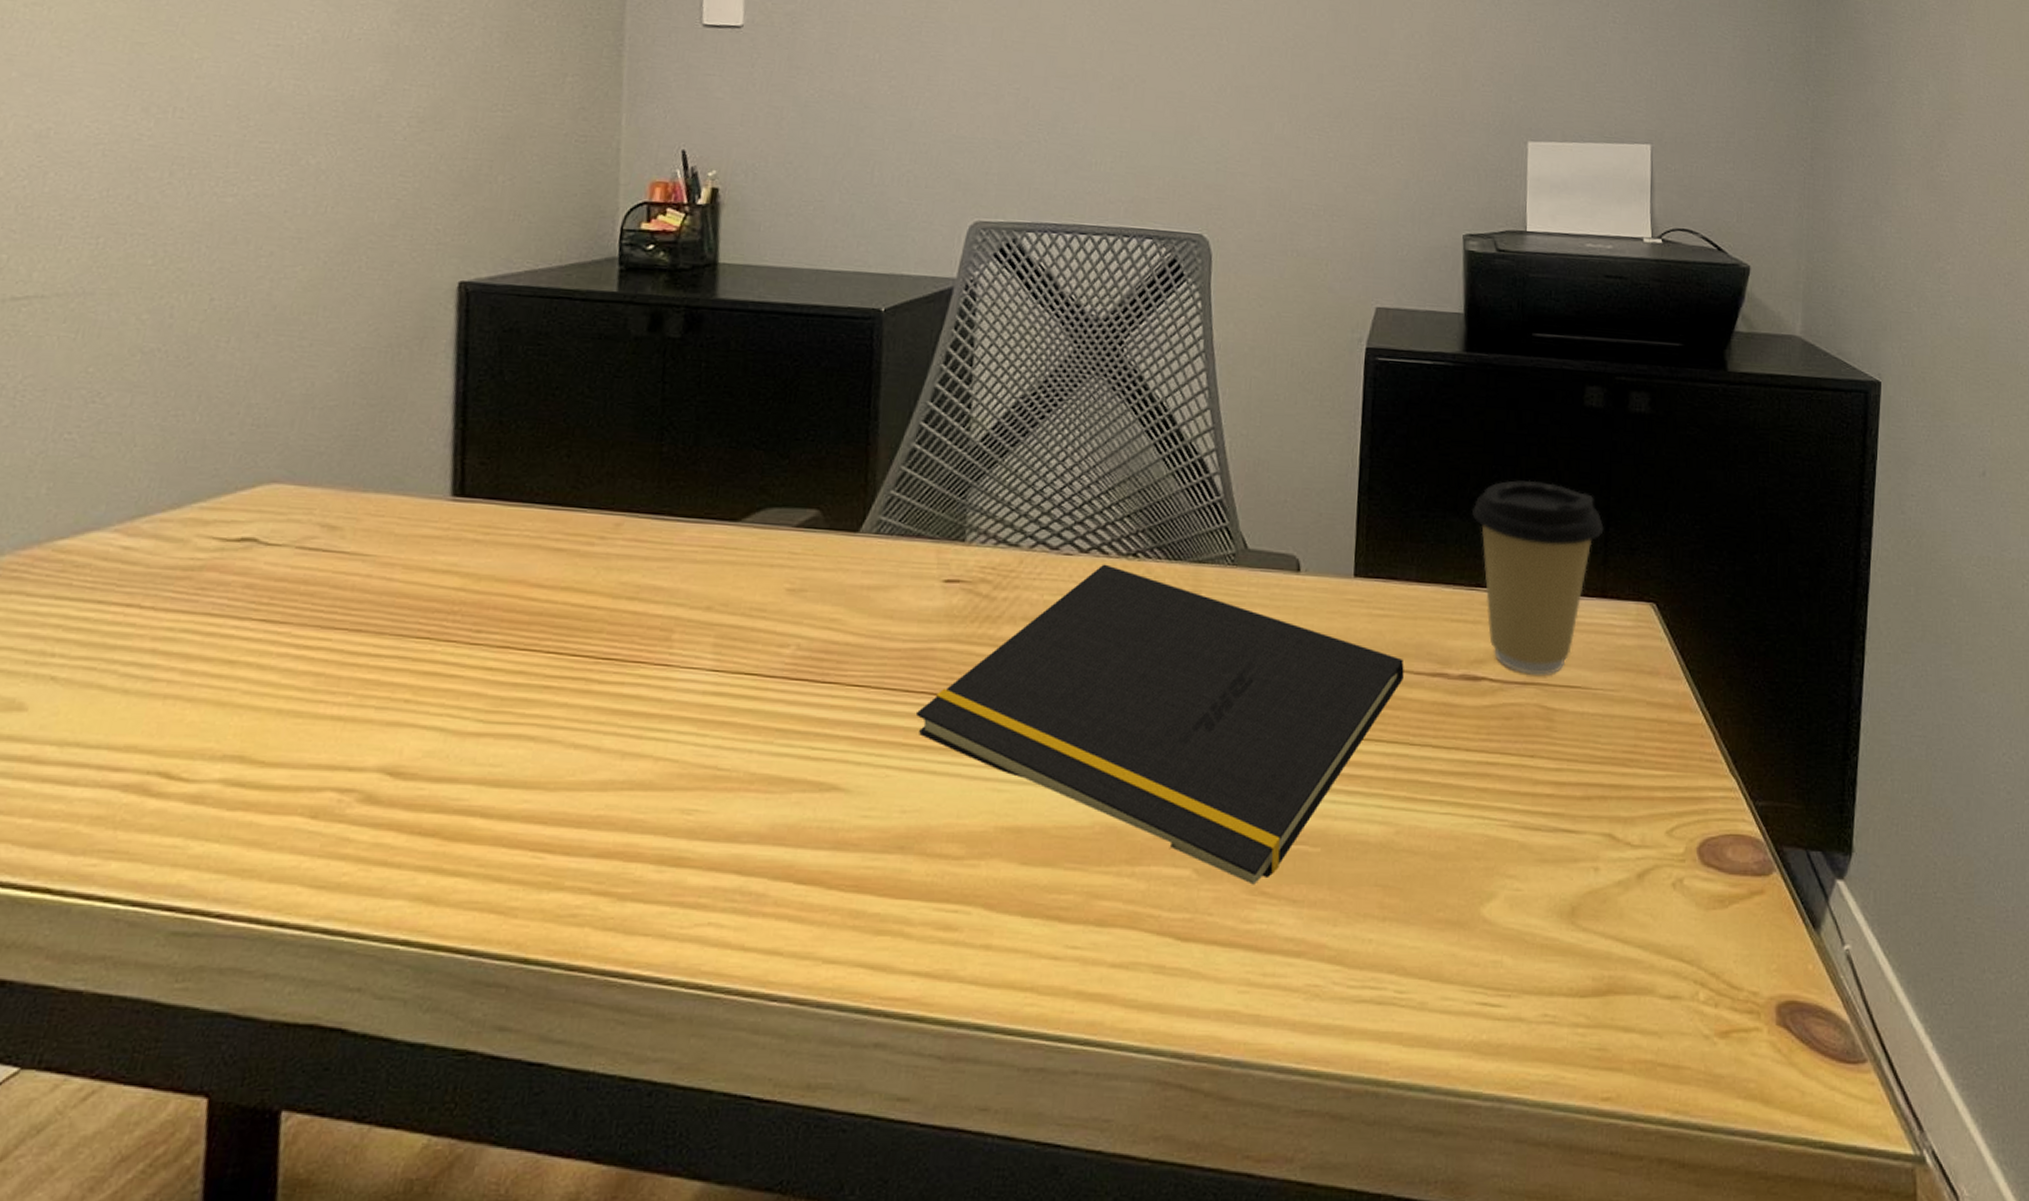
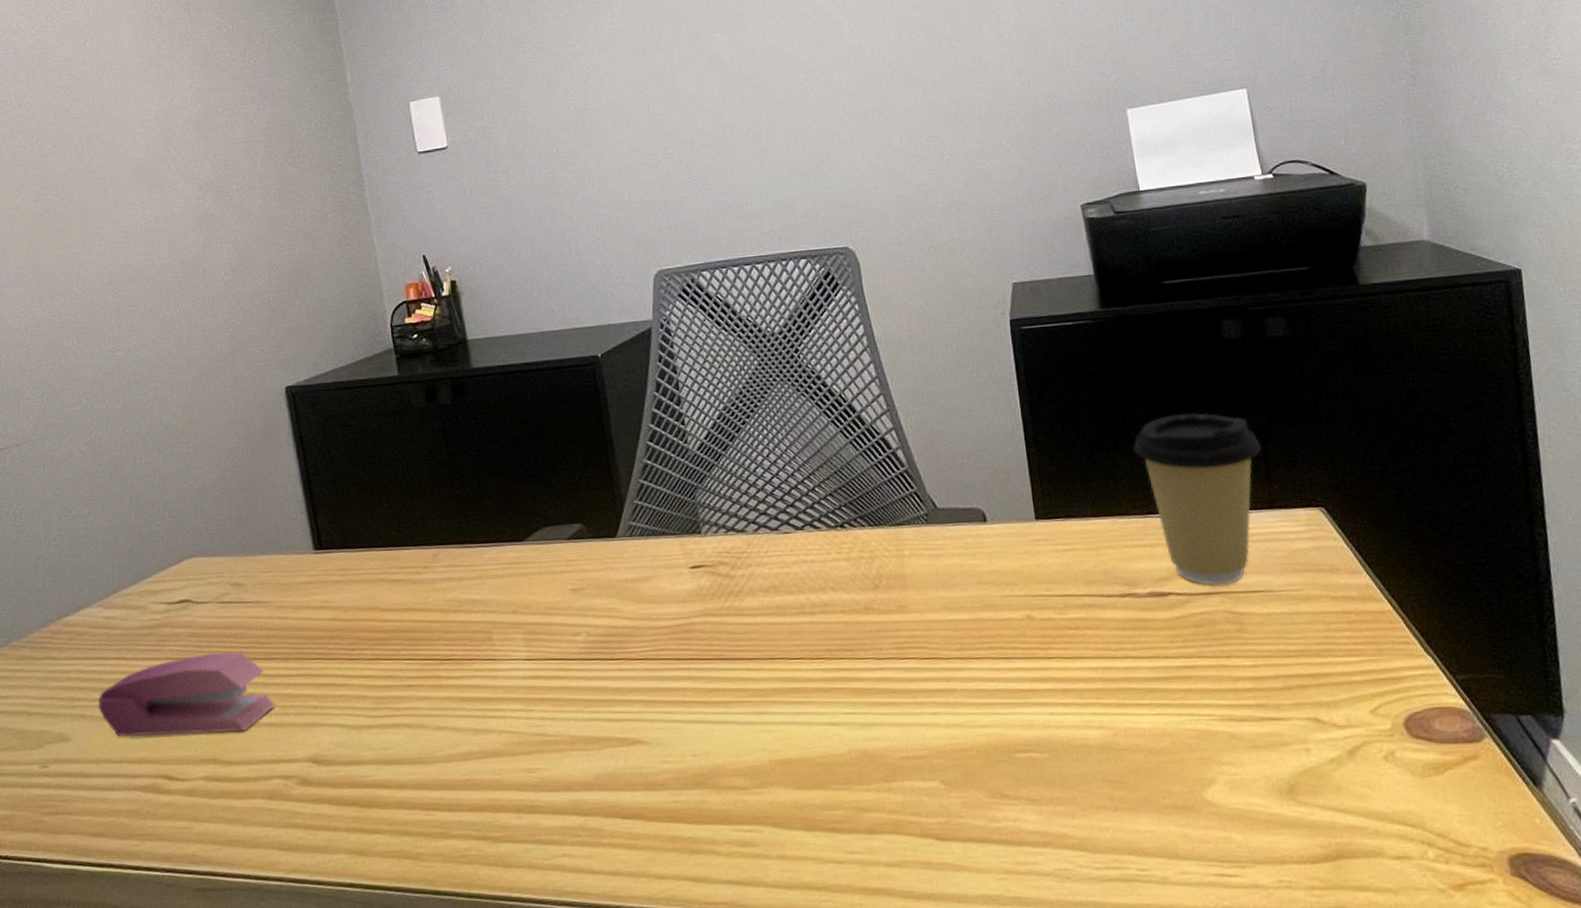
stapler: none [80,612,350,724] -> present [98,651,275,737]
notepad: present [915,564,1404,885] -> none [688,537,1096,790]

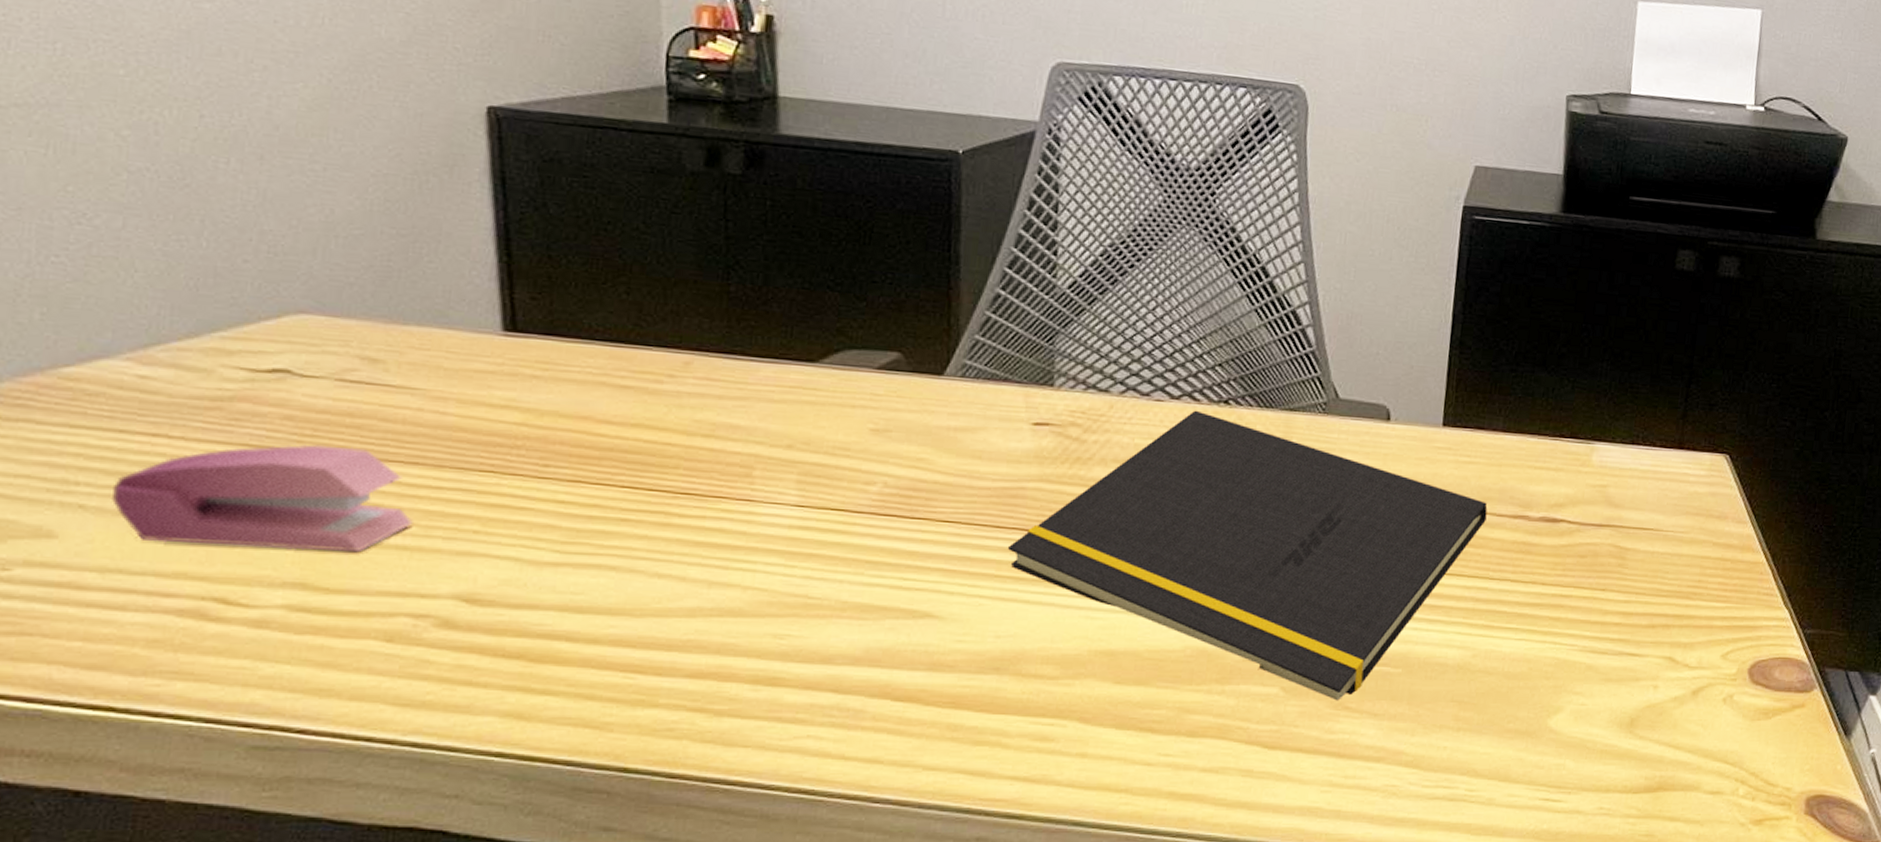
notepad: none [688,537,1096,790] -> present [1007,410,1488,701]
coffee cup: present [1132,413,1262,585] -> none [1559,338,1686,519]

